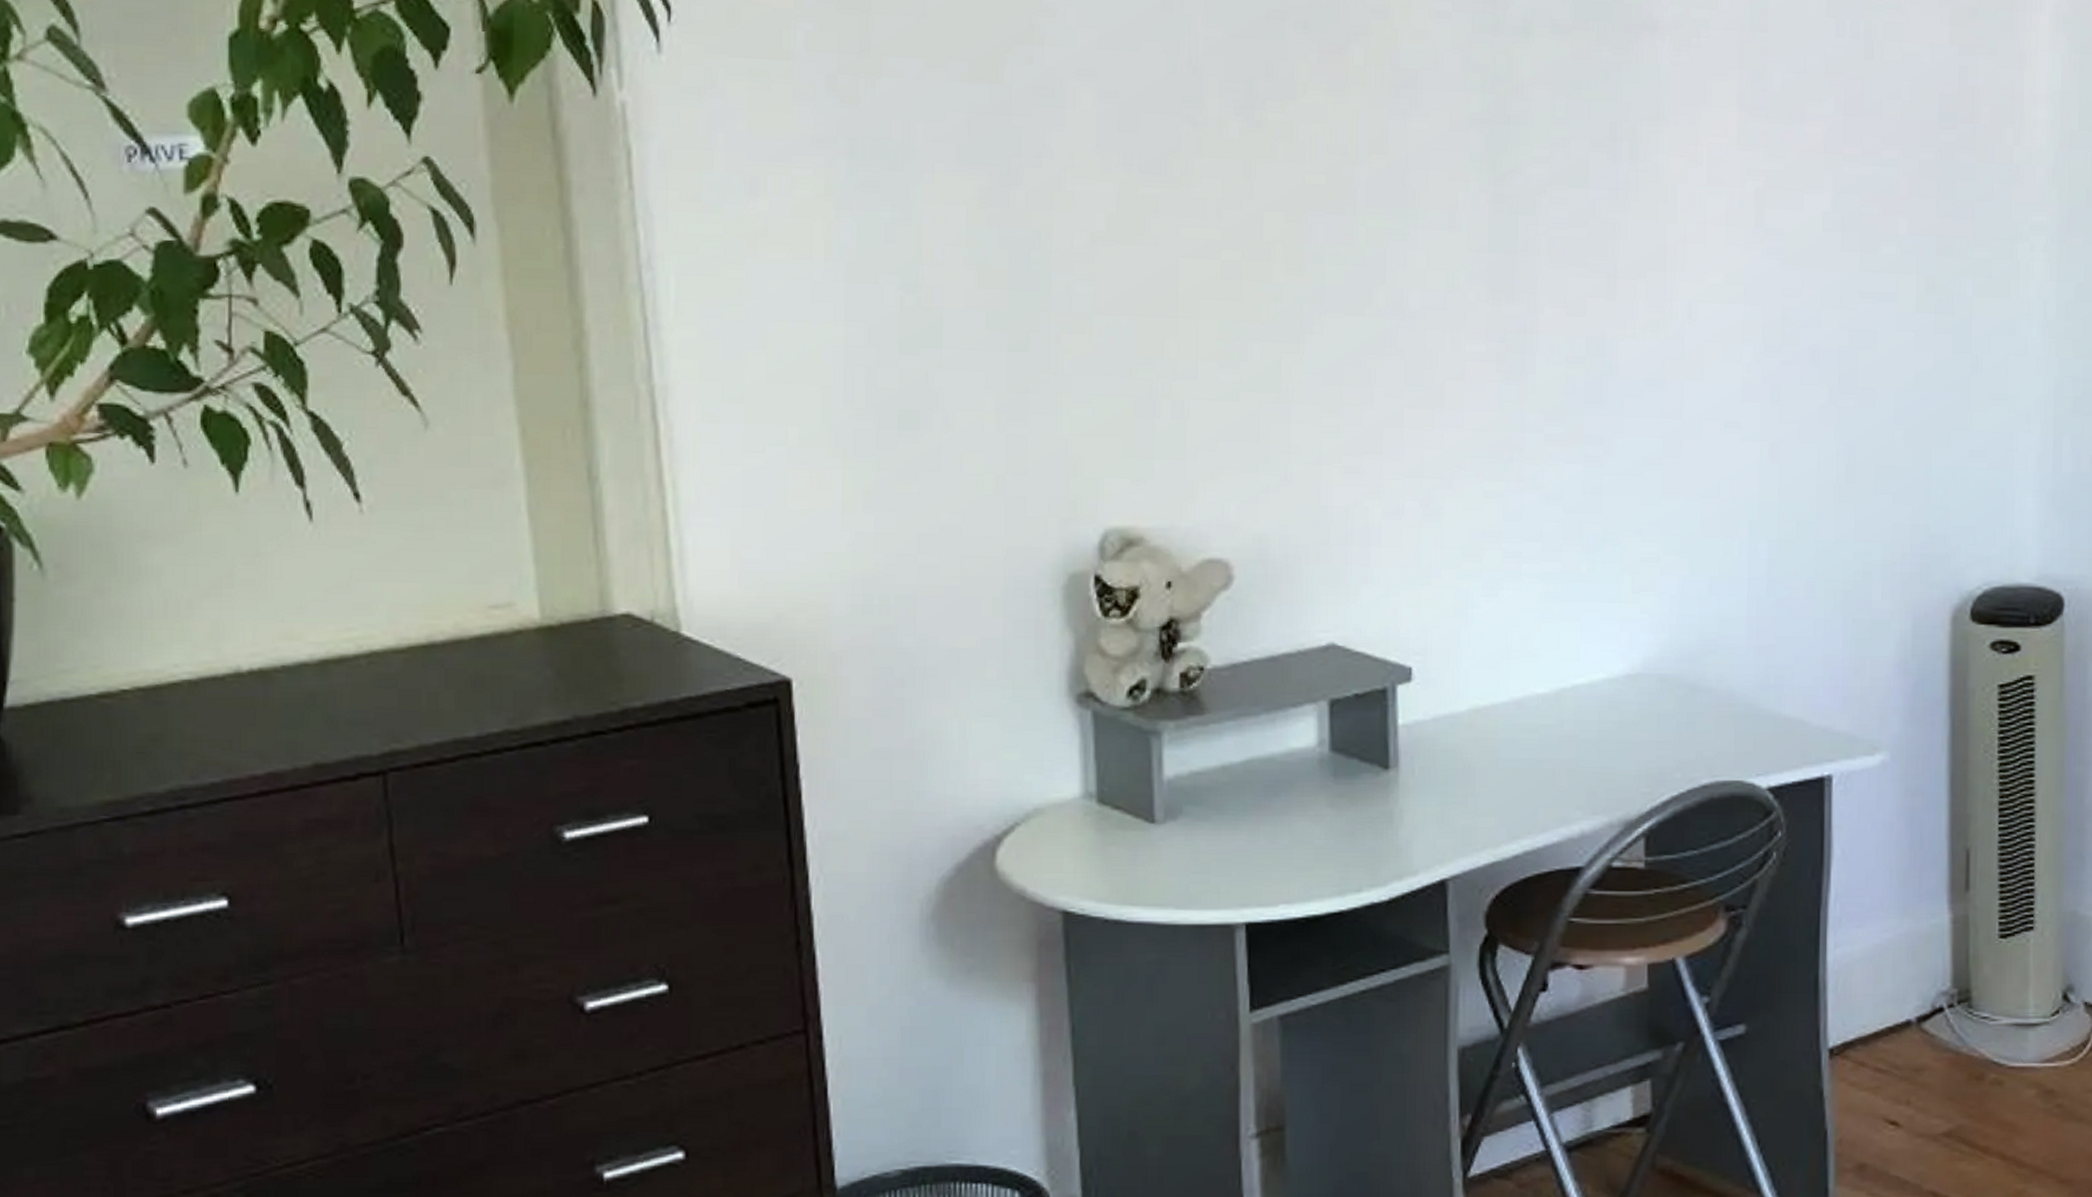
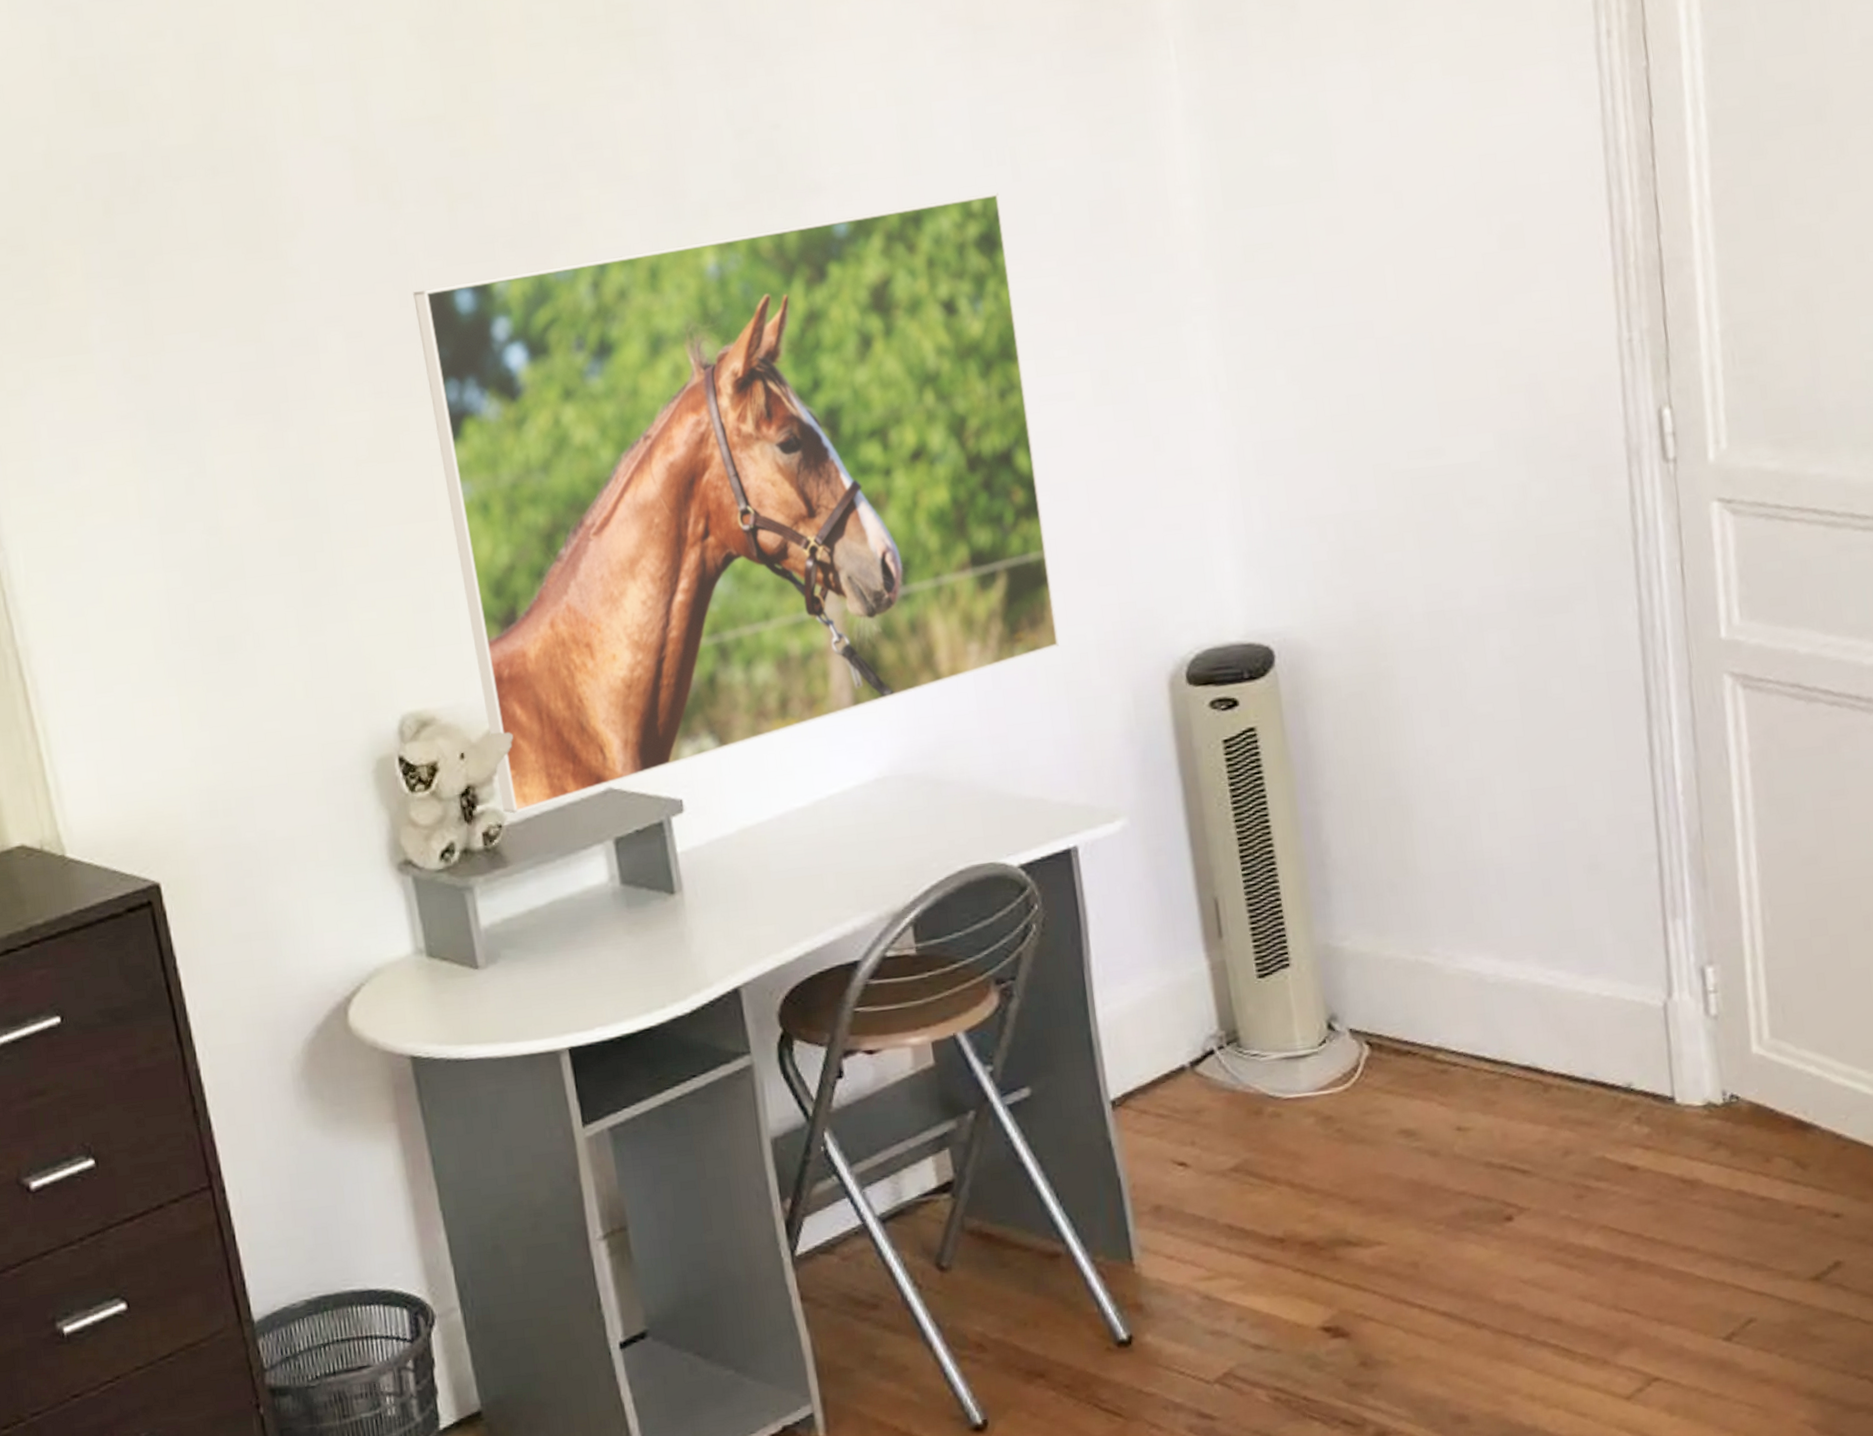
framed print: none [1183,58,1848,657] -> present [413,192,1059,814]

